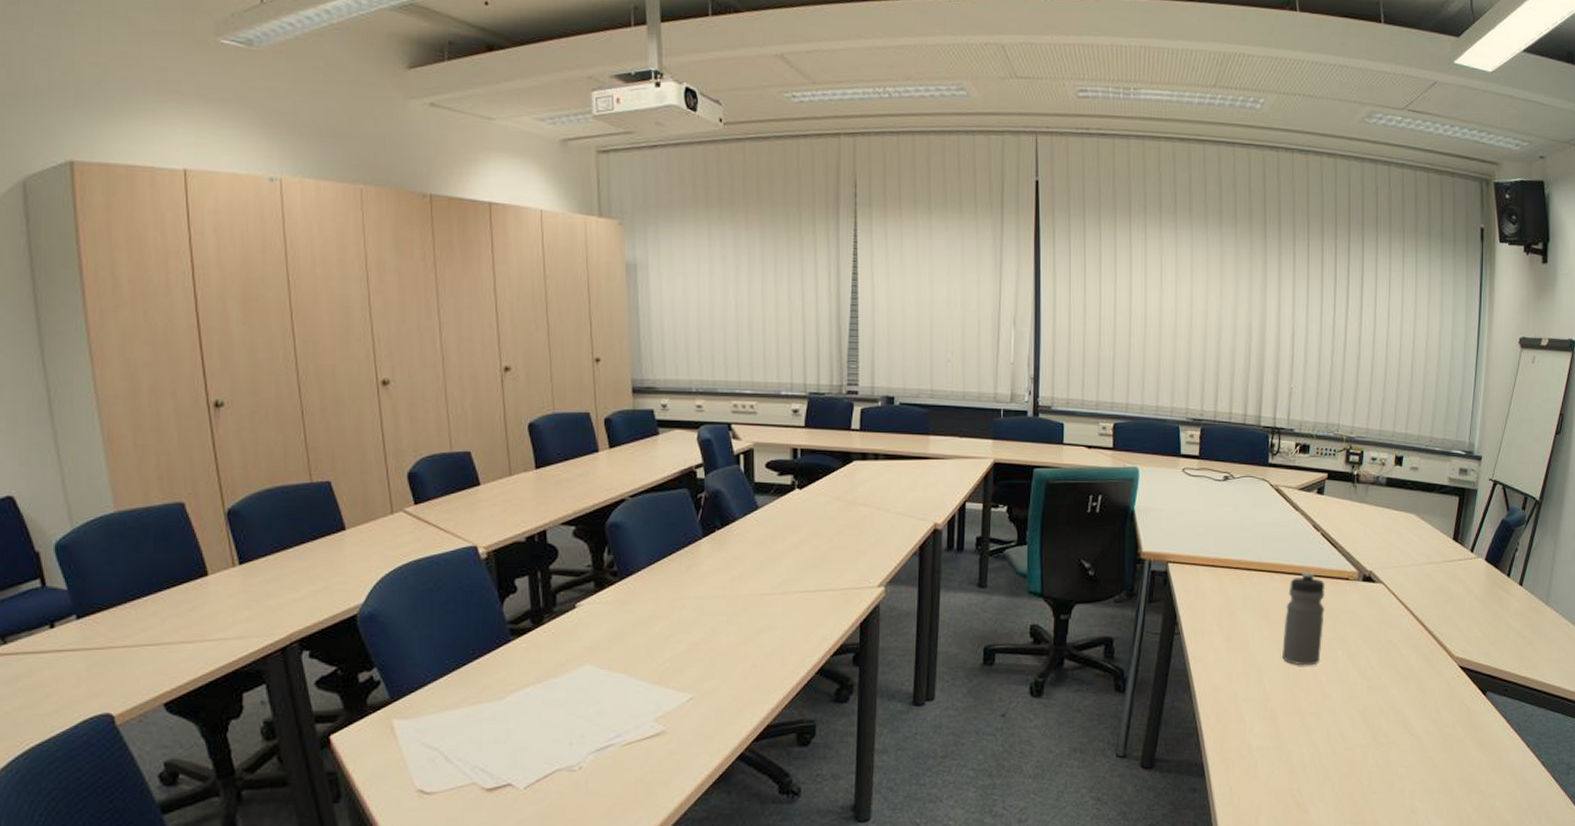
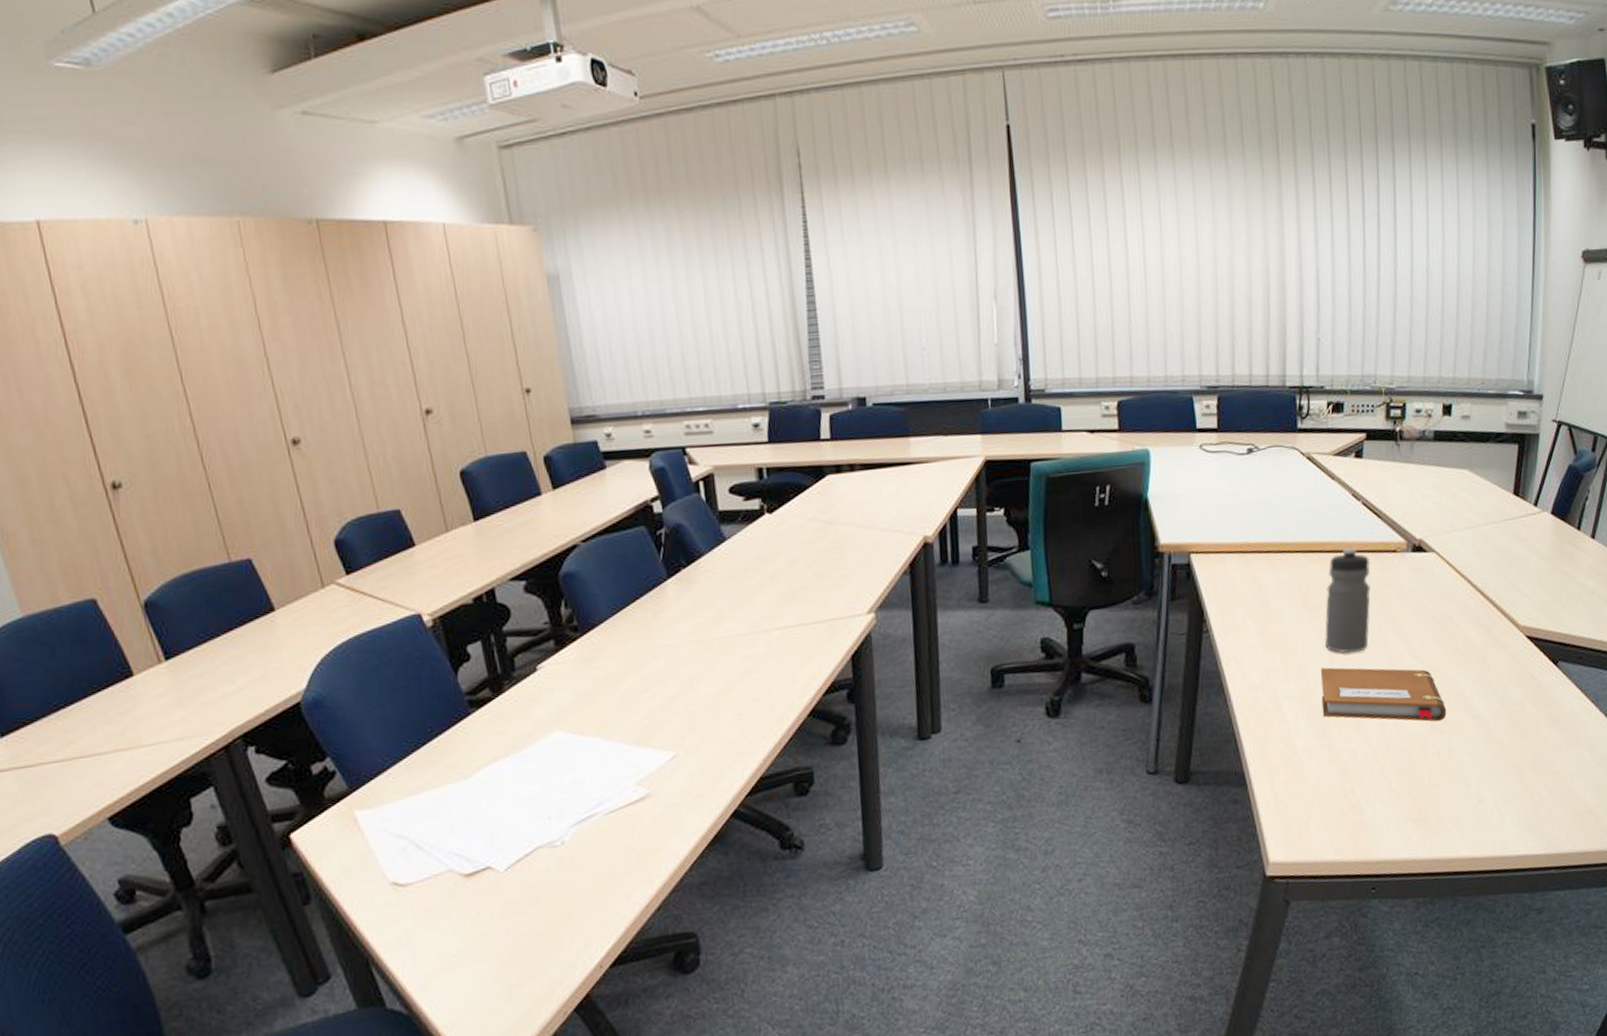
notebook: none [1276,676,1387,735] -> present [1320,667,1447,722]

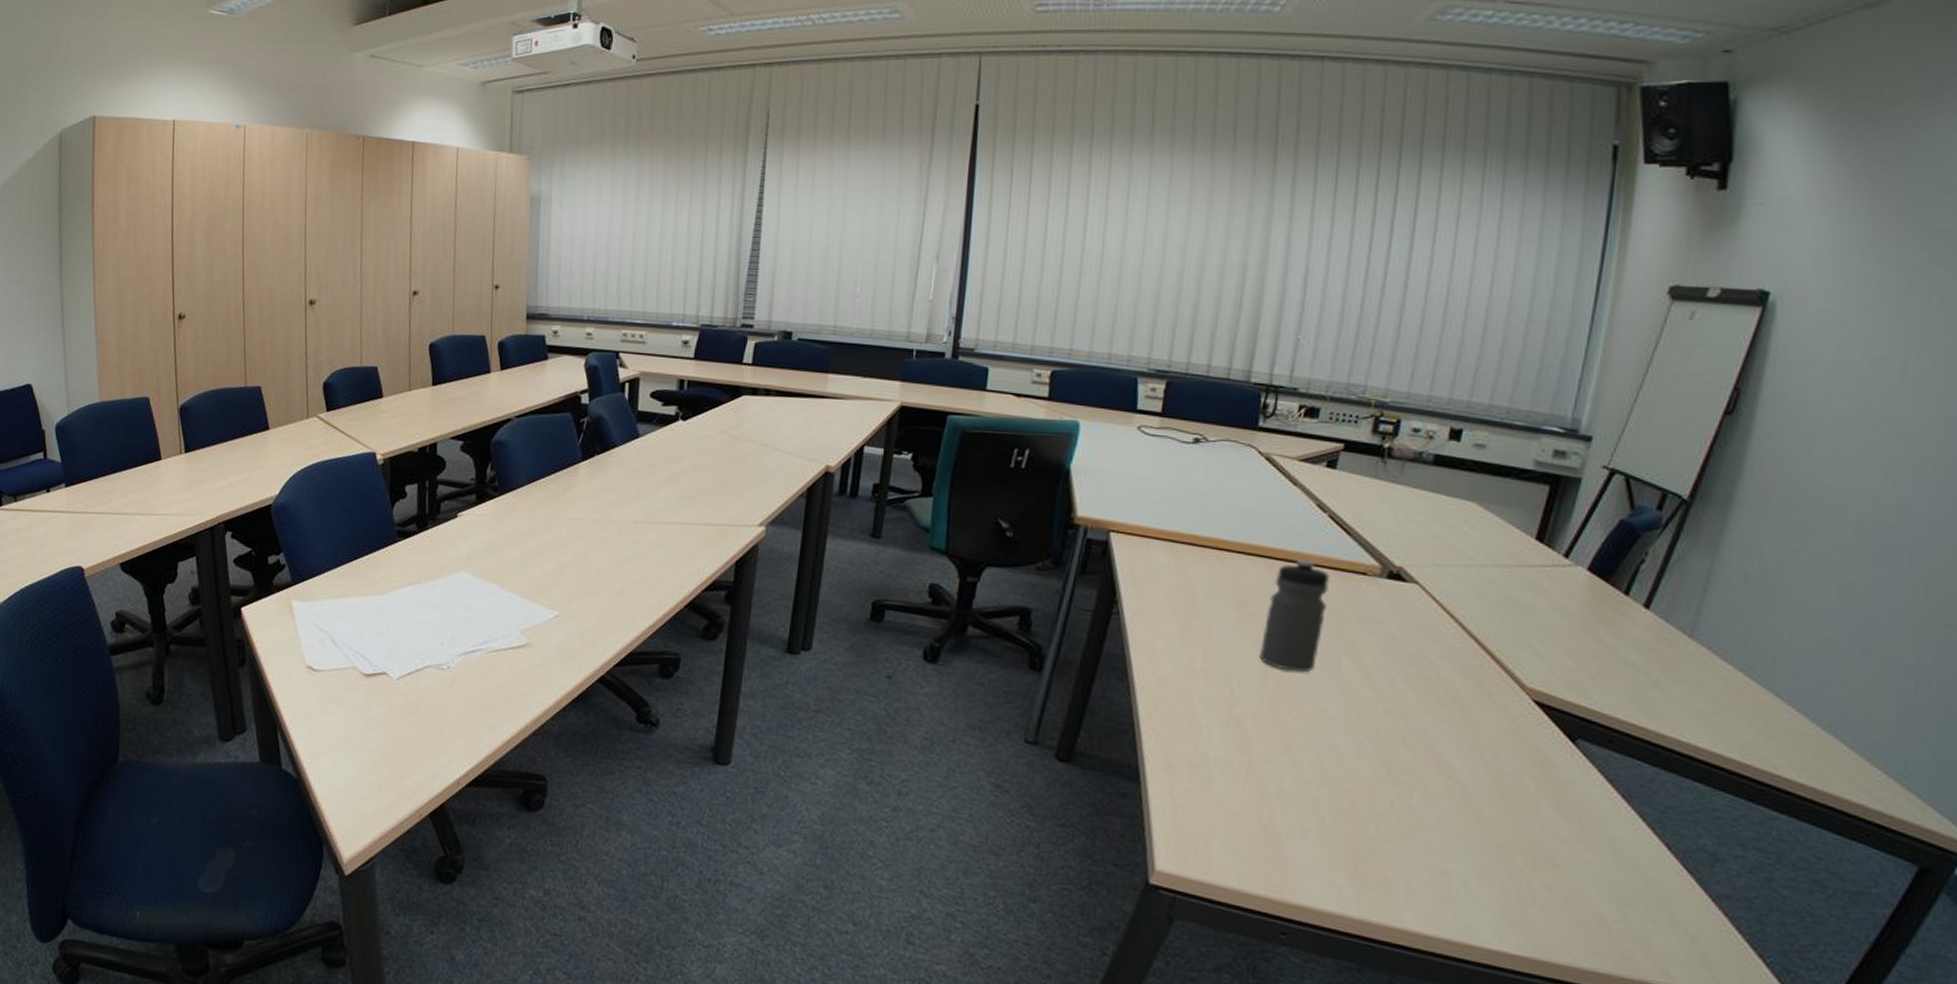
notebook: present [1320,667,1447,722] -> none [1245,679,1411,771]

